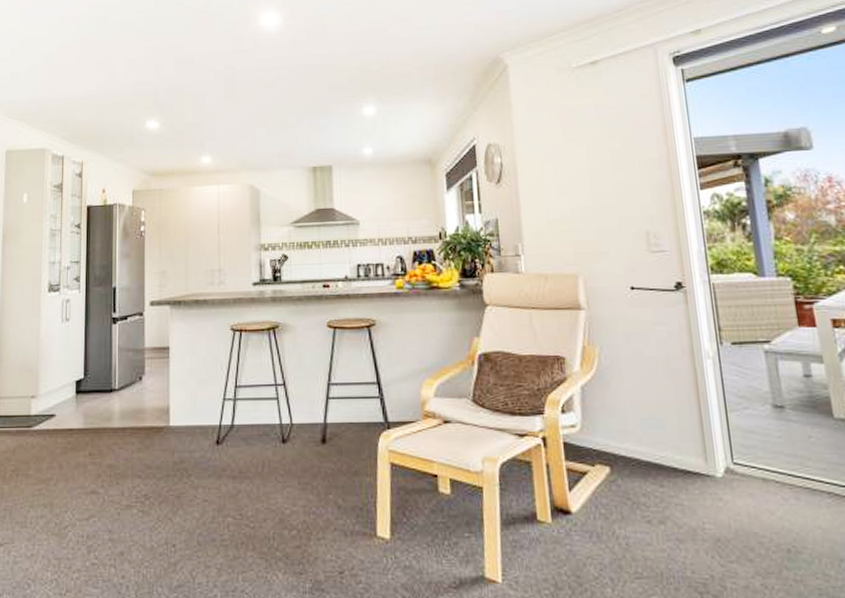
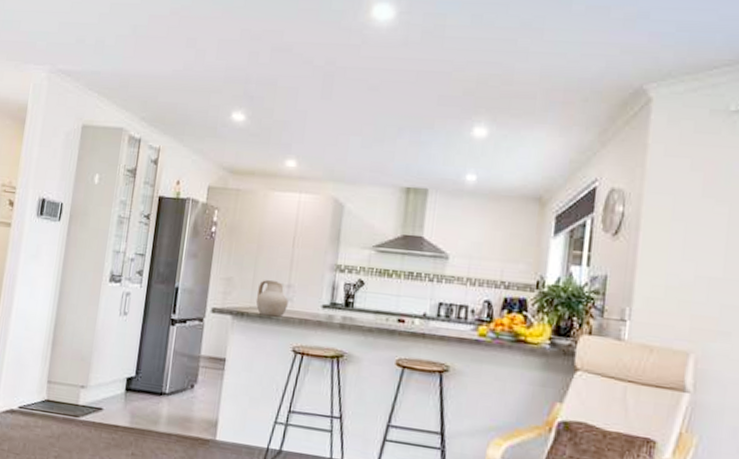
ceramic pitcher: none [190,266,221,302] -> present [255,279,288,318]

